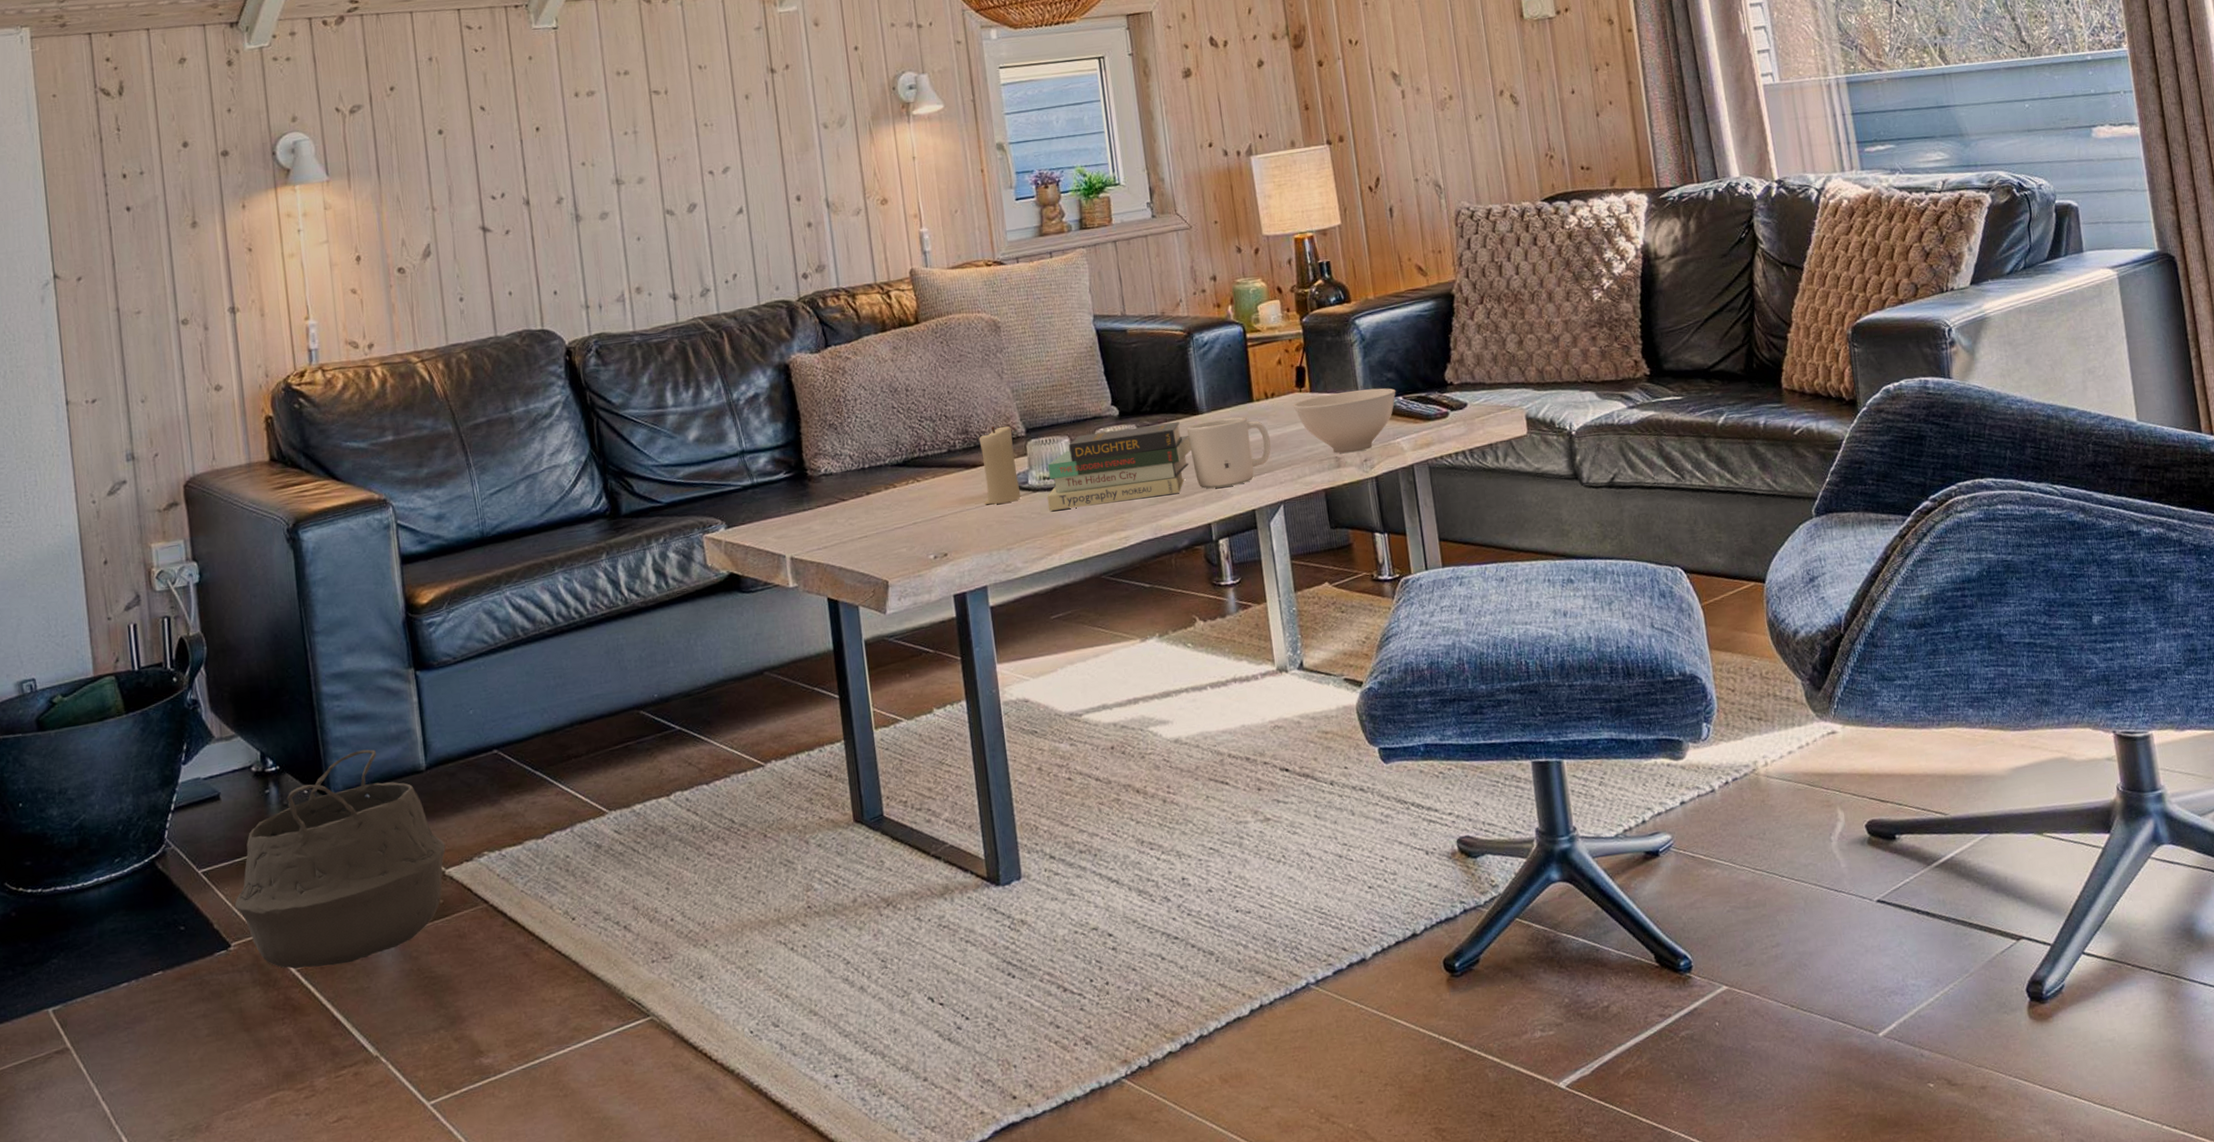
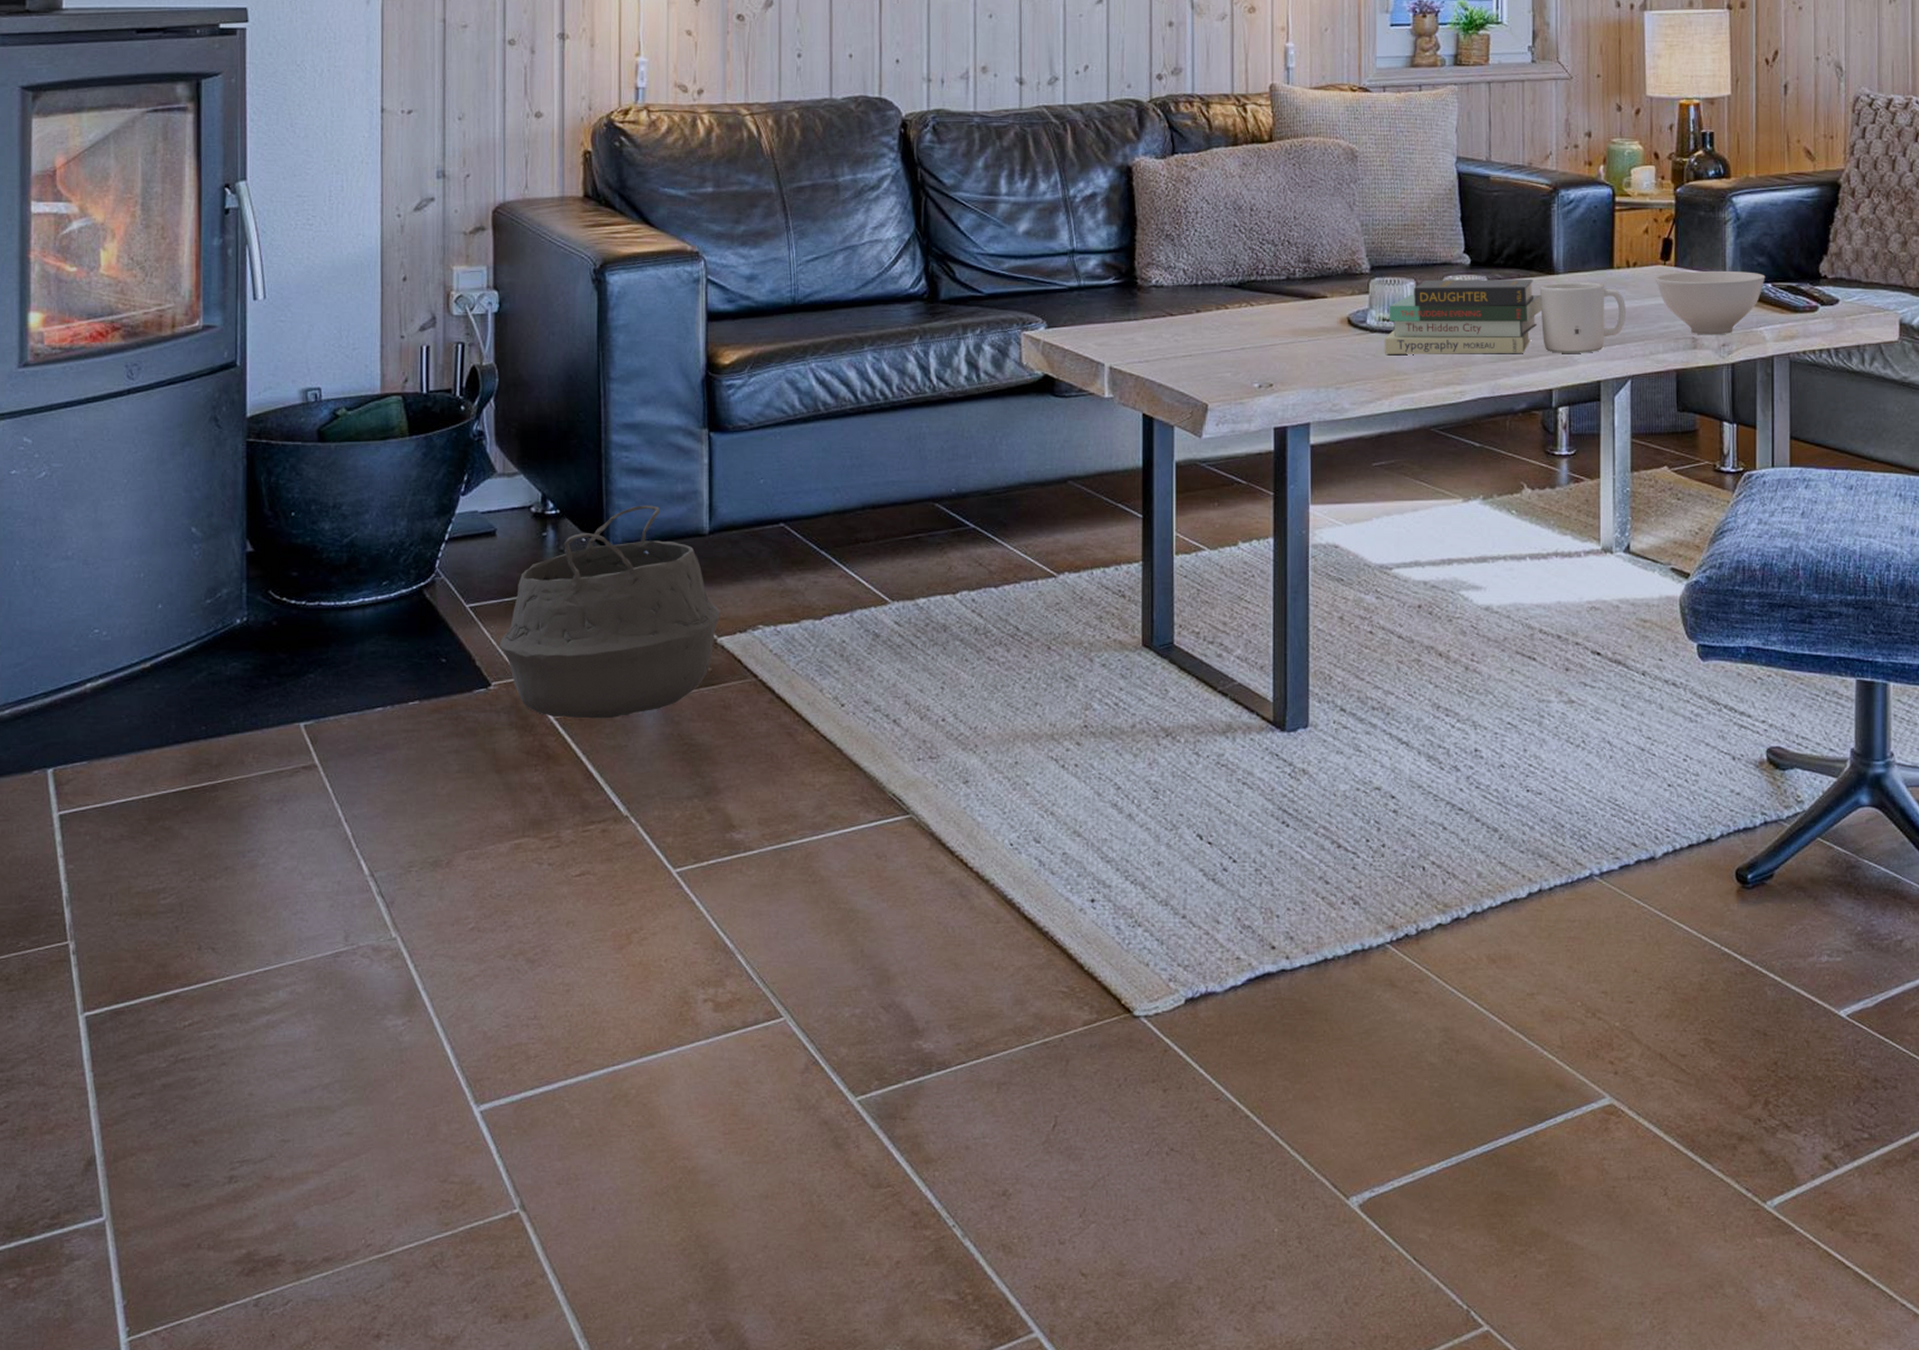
candle: present [978,426,1021,505] -> none [1317,259,1357,340]

